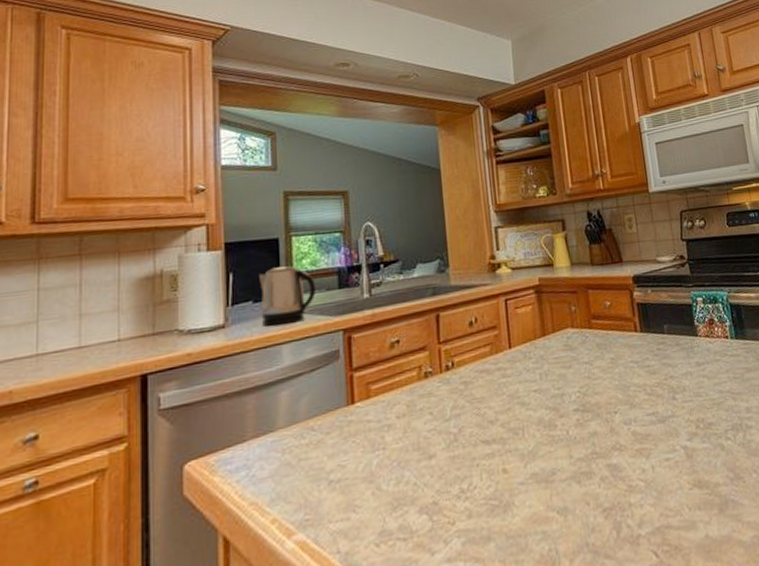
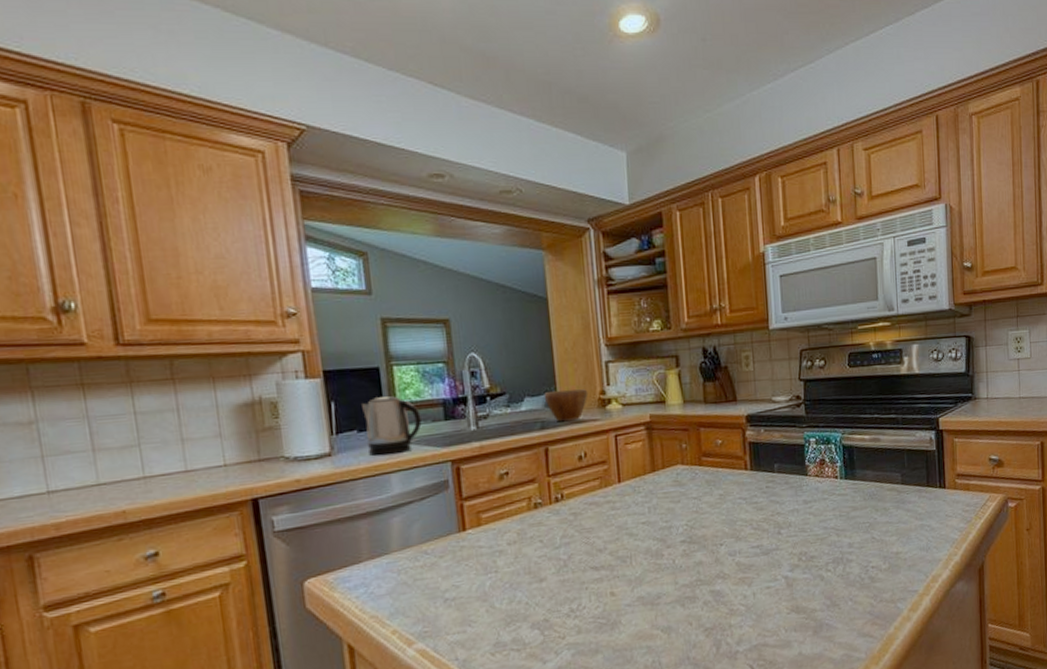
bowl: none [435,254,479,288] -> present [544,389,589,422]

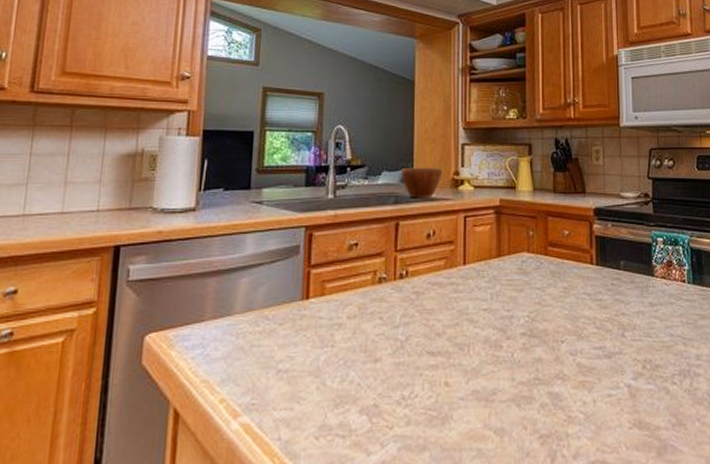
kettle: present [362,396,422,456] -> none [230,159,284,215]

